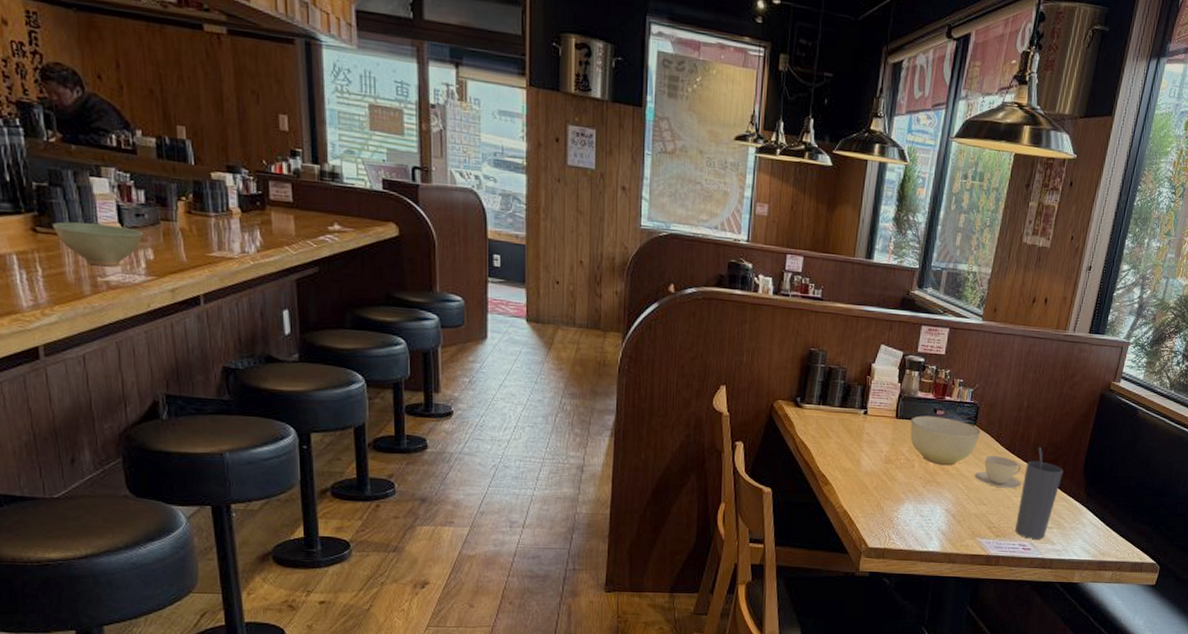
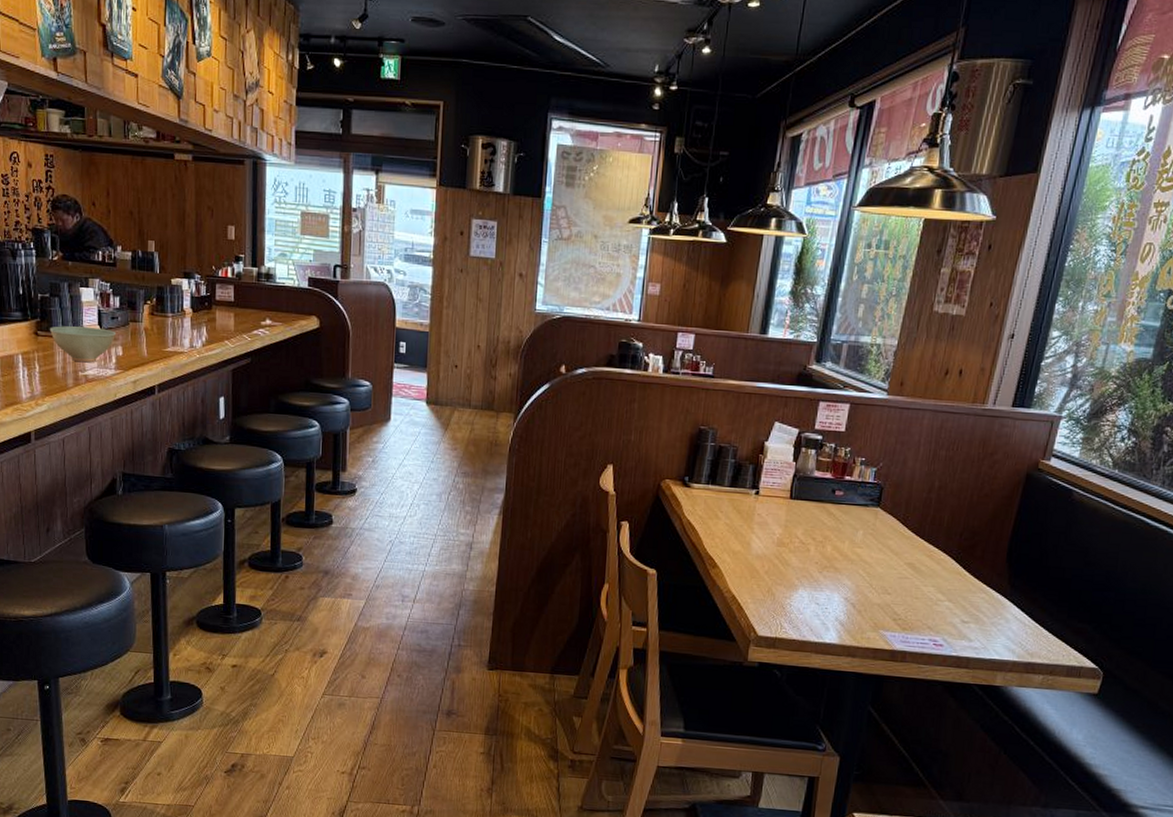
bowl: present [910,415,980,466] -> none [805,496,884,551]
teacup: present [974,456,1022,489] -> none [877,540,933,577]
cup: present [1015,446,1064,539] -> none [925,531,983,635]

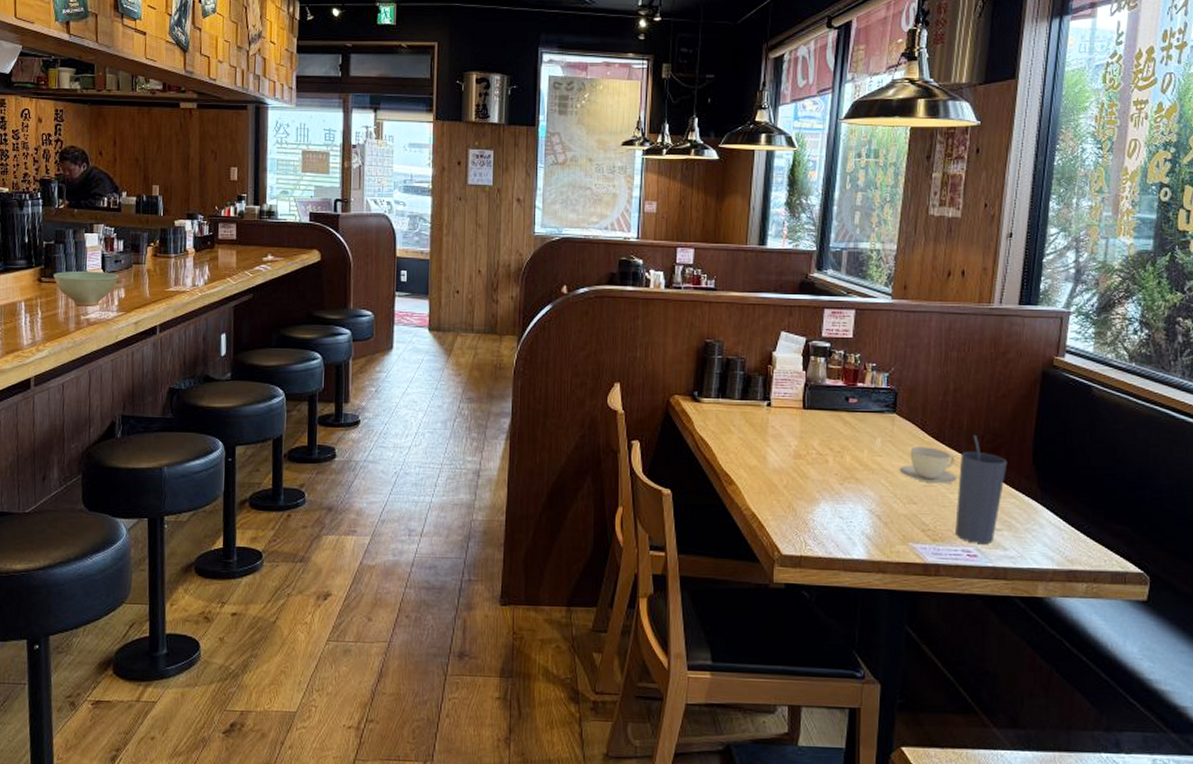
teacup: none [877,540,933,577] -> present [899,447,958,484]
cup: none [925,531,983,635] -> present [955,434,1008,544]

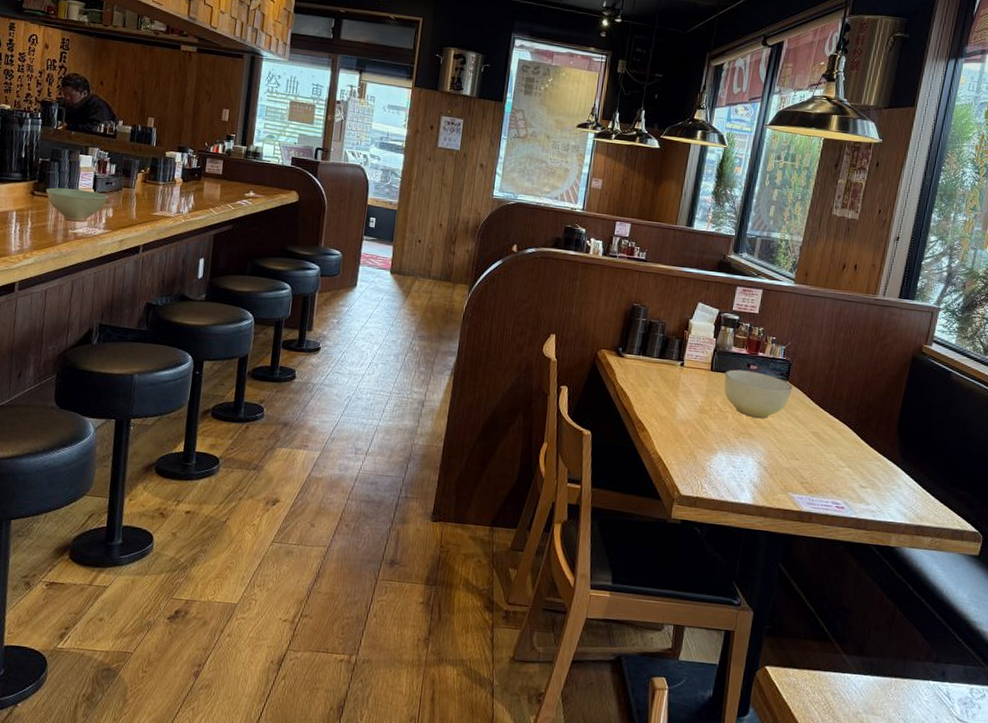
bowl: none [820,405,901,460] -> present [724,369,792,419]
teacup: present [899,447,958,484] -> none [786,411,834,445]
cup: present [955,434,1008,544] -> none [828,404,877,498]

